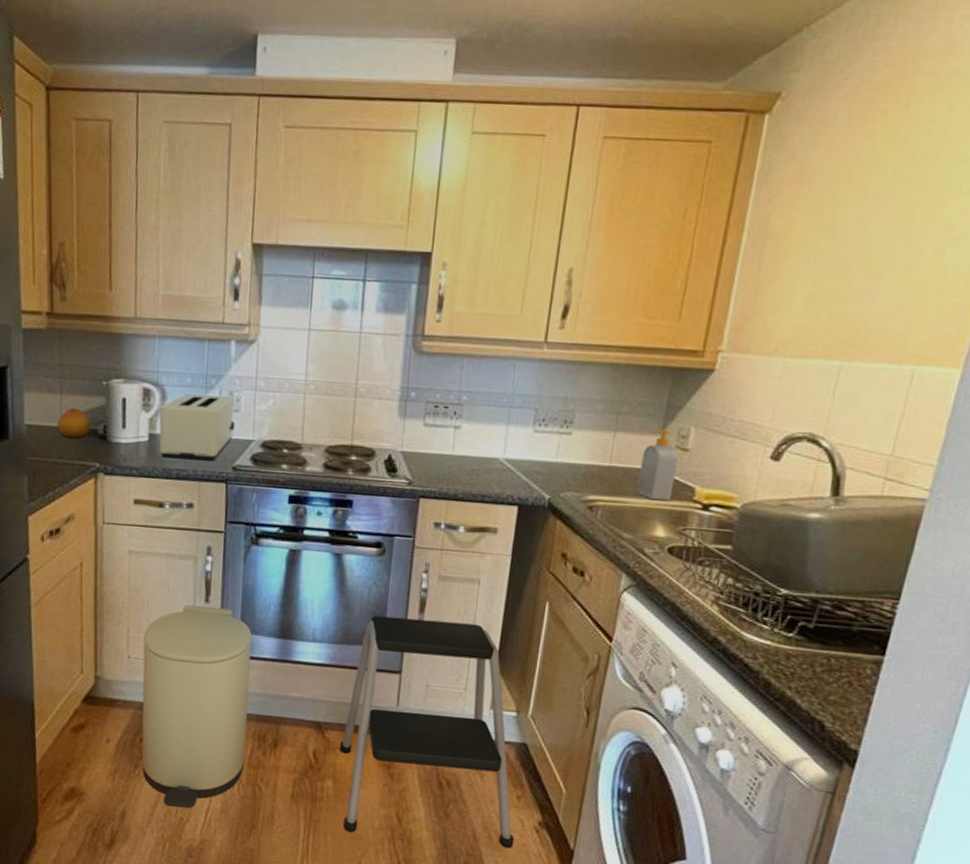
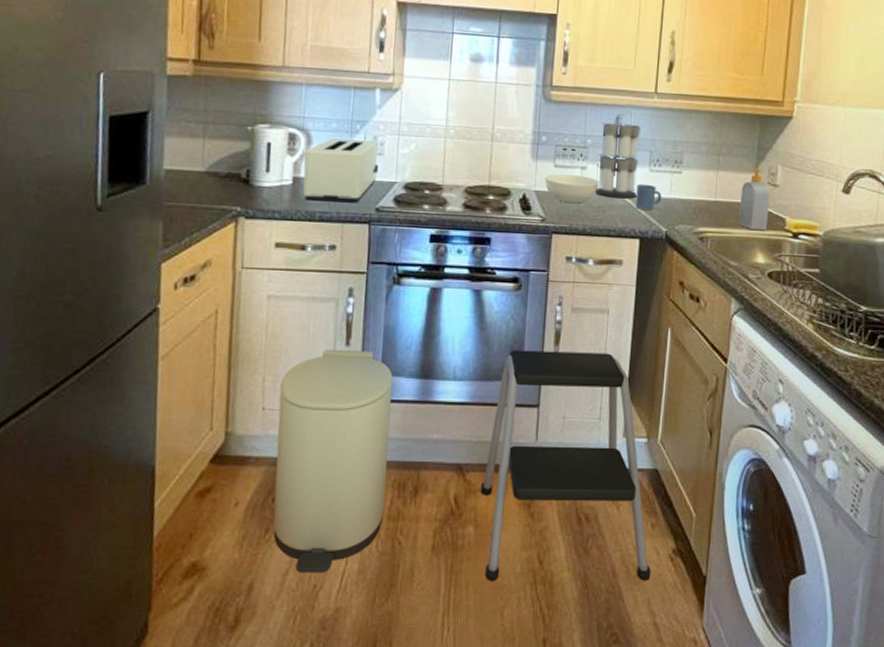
fruit: present [57,408,91,439] -> none [198,153,234,183]
bowl: none [412,433,474,466] -> present [544,174,599,204]
spice rack: none [468,366,525,463] -> present [594,113,641,200]
mug: none [515,445,547,476] -> present [636,183,662,211]

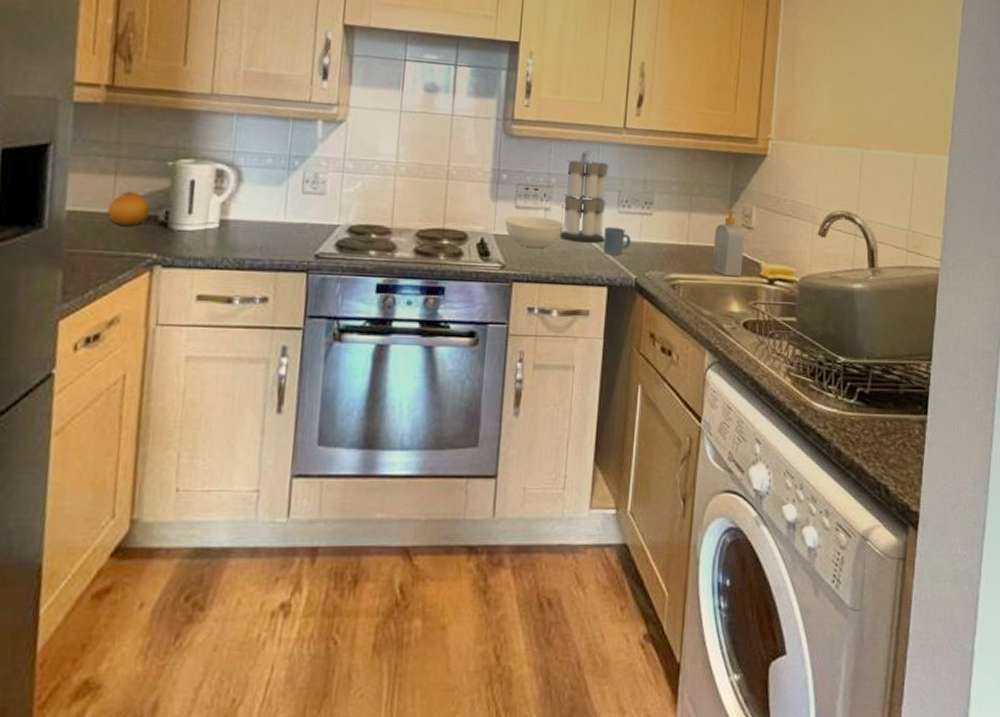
fruit: none [198,153,234,183] -> present [107,192,150,227]
pedal bin: present [273,350,393,573] -> none [185,419,331,686]
toaster: present [302,137,379,203] -> none [230,174,320,249]
step stool: present [480,350,651,581] -> none [429,413,621,682]

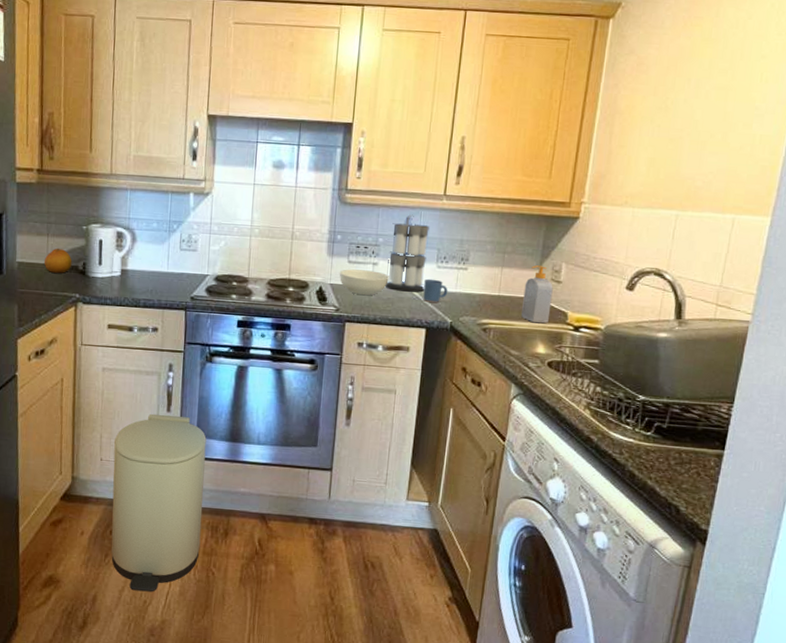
pedal bin: none [185,419,331,686] -> present [111,414,207,592]

